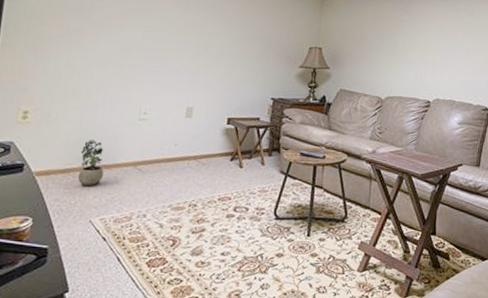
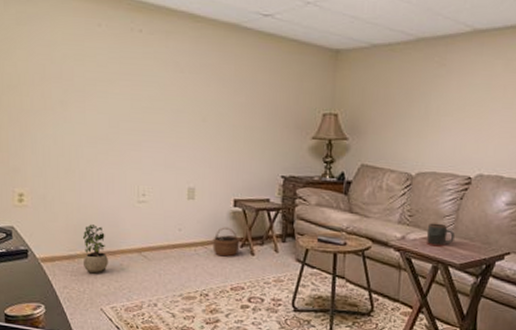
wicker basket: none [204,142,231,169] -> present [212,227,240,257]
mug: none [393,139,417,160] -> present [426,223,455,247]

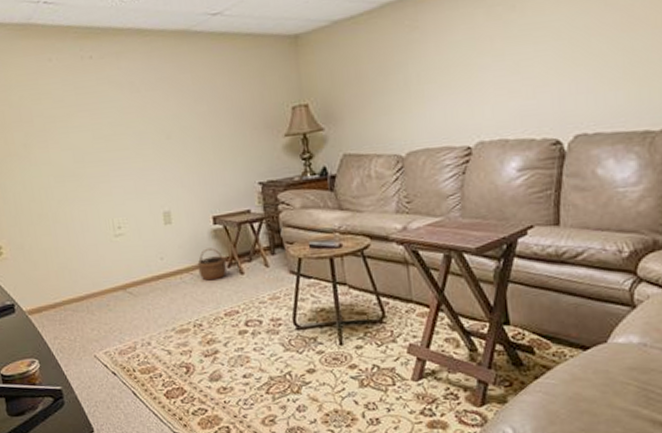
potted plant: present [82,224,109,274] -> none [65,267,95,320]
mug: present [426,223,455,247] -> none [430,205,464,233]

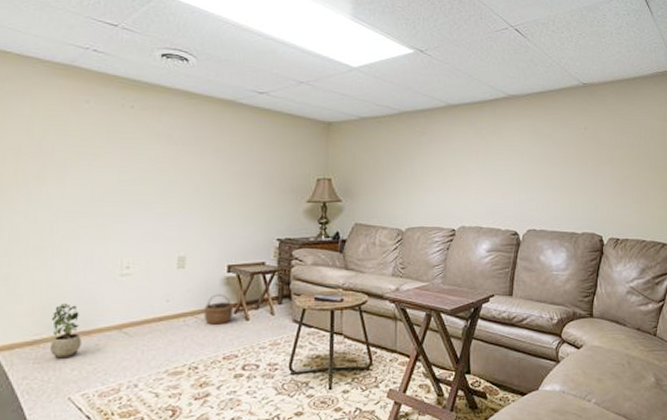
potted plant: none [65,267,95,320] -> present [51,303,83,359]

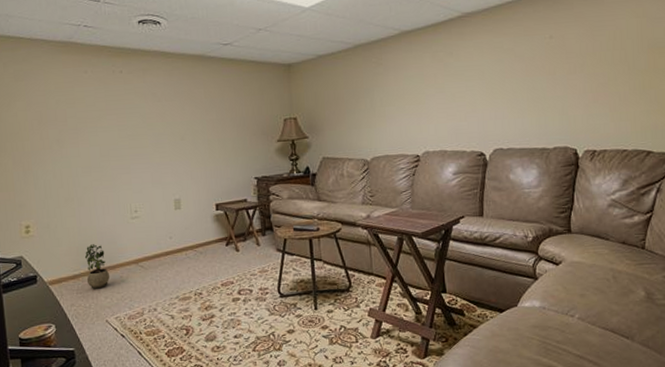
wicker basket: present [203,294,234,325] -> none [201,229,226,257]

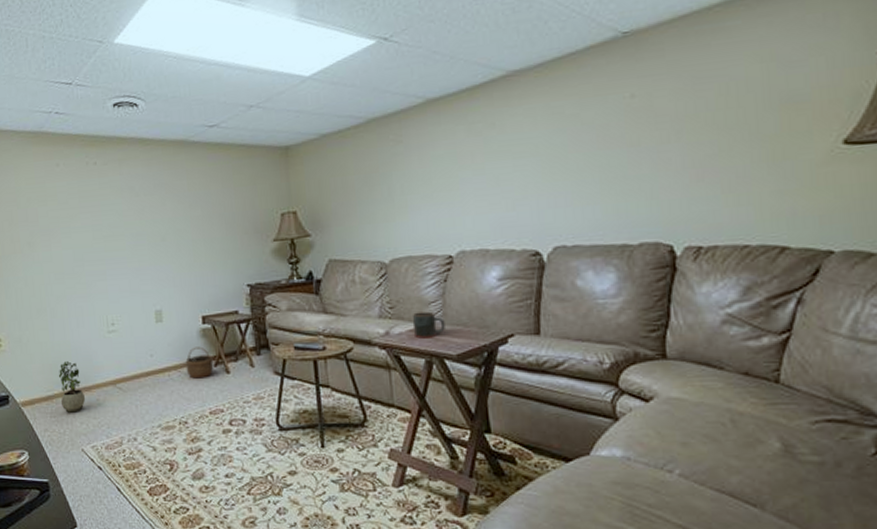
wicker basket: none [201,229,226,257] -> present [185,346,214,379]
mug: none [388,199,413,220] -> present [412,311,445,339]

